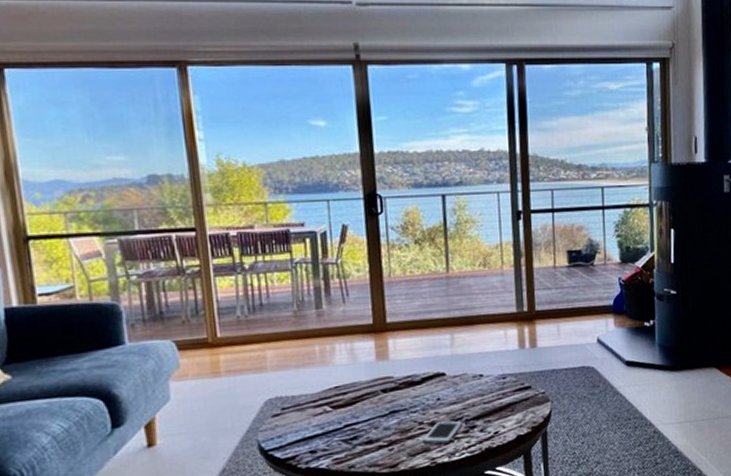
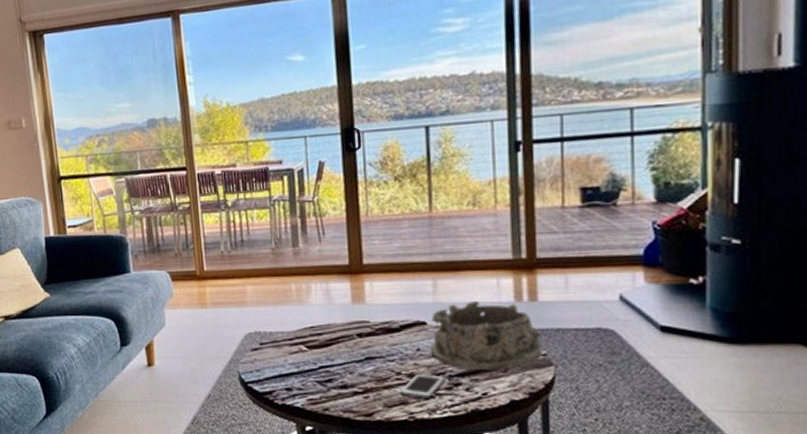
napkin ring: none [448,350,541,413] -> present [429,300,542,371]

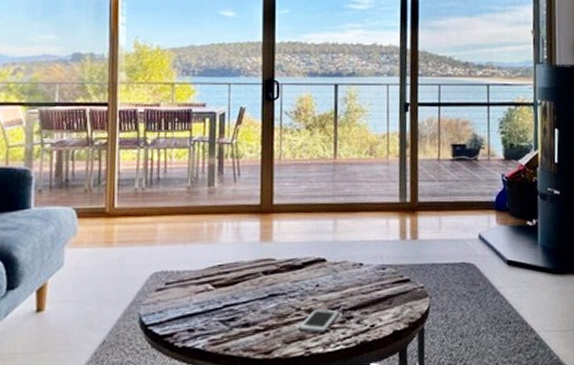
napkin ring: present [429,300,542,371] -> none [327,239,420,304]

